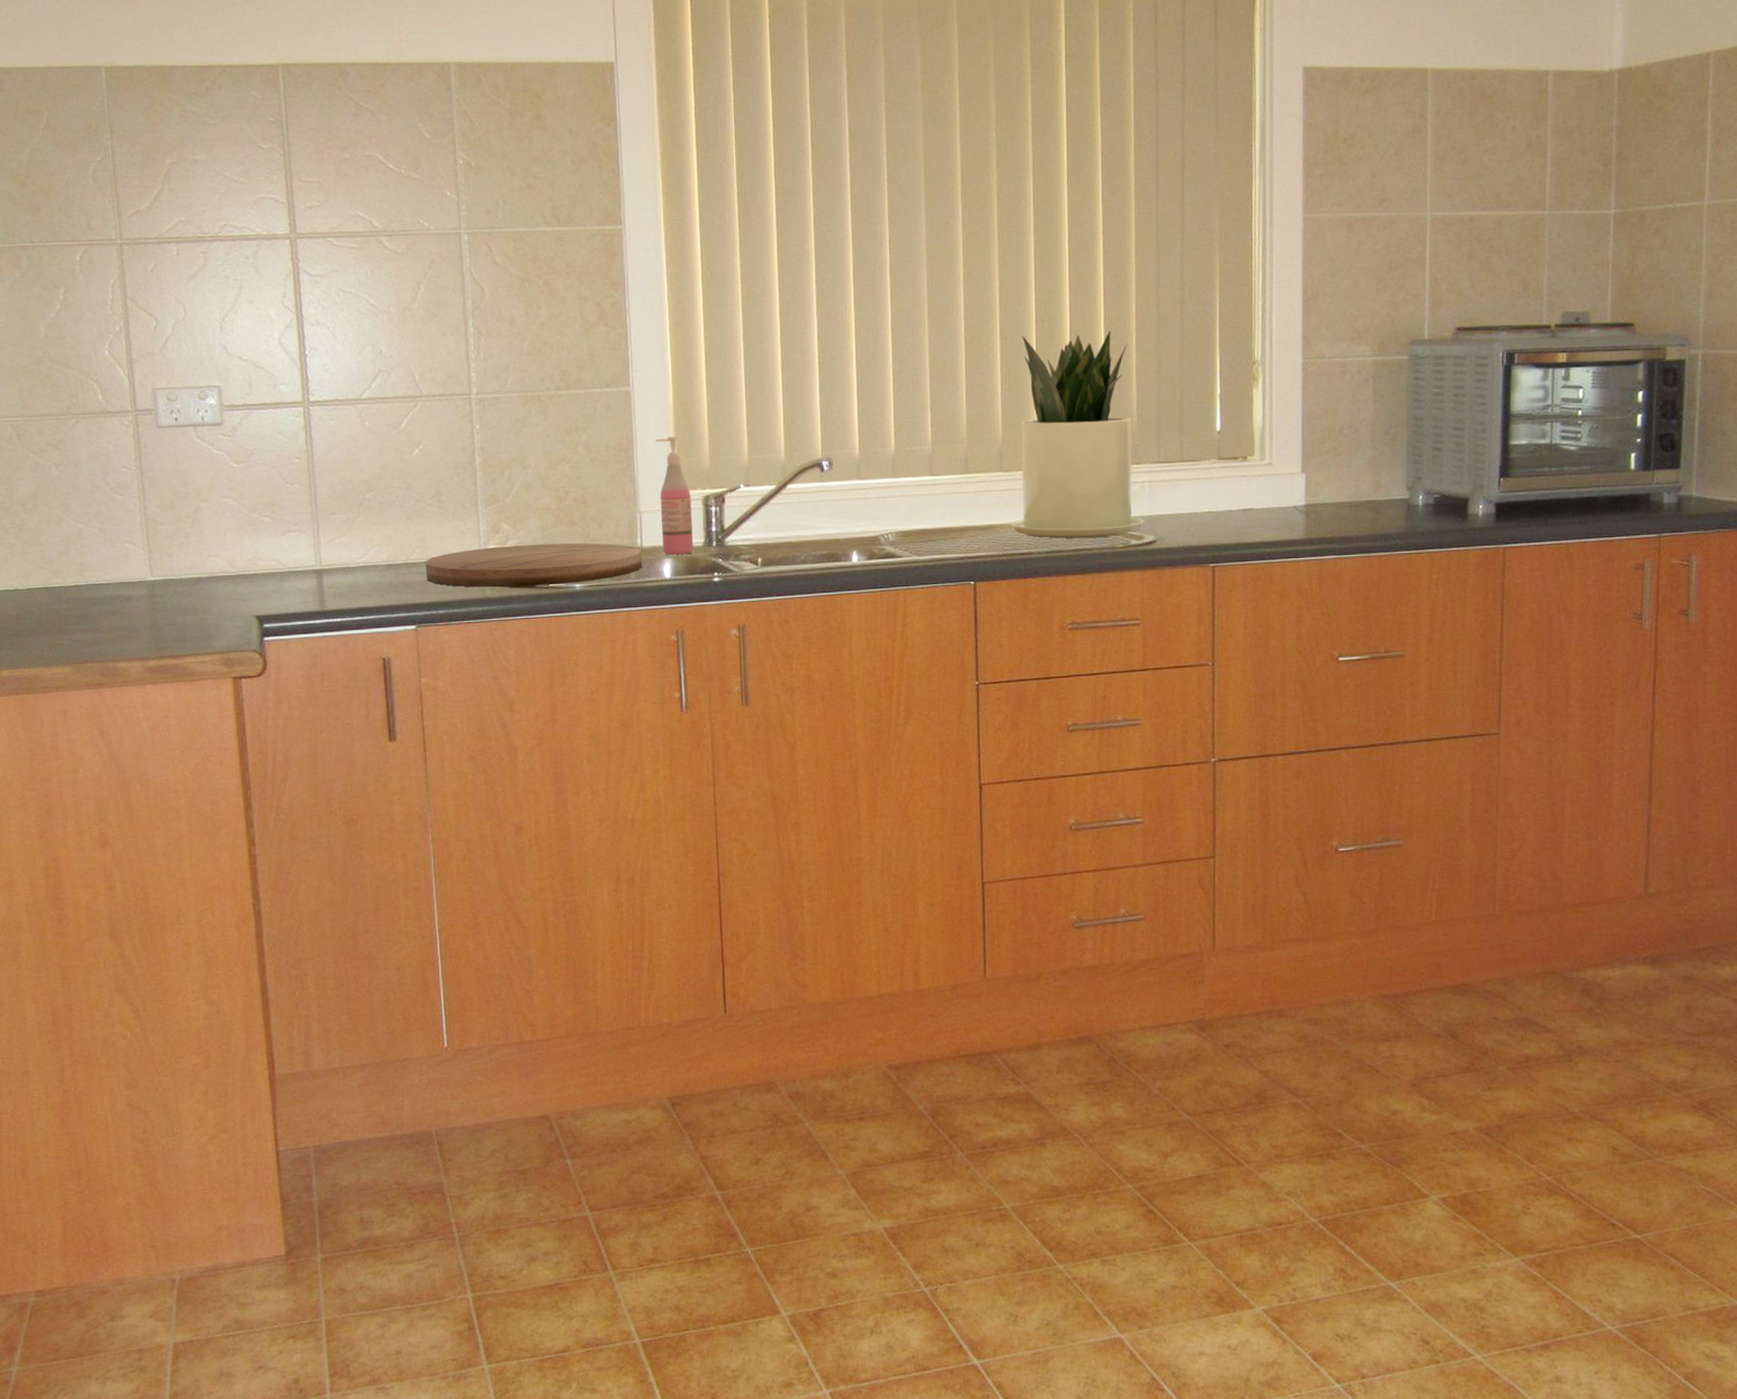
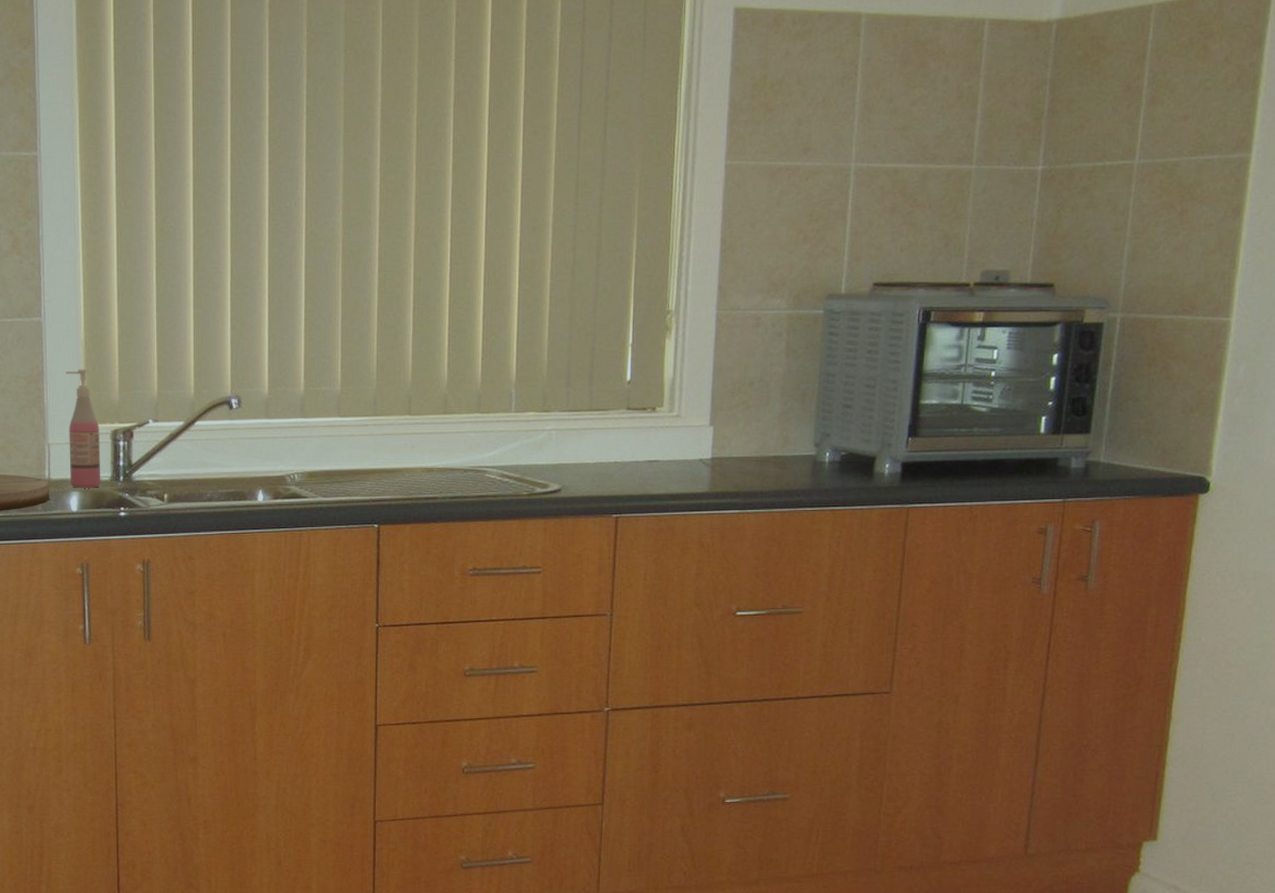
planter: present [1011,331,1144,539] -> none [417,275,550,484]

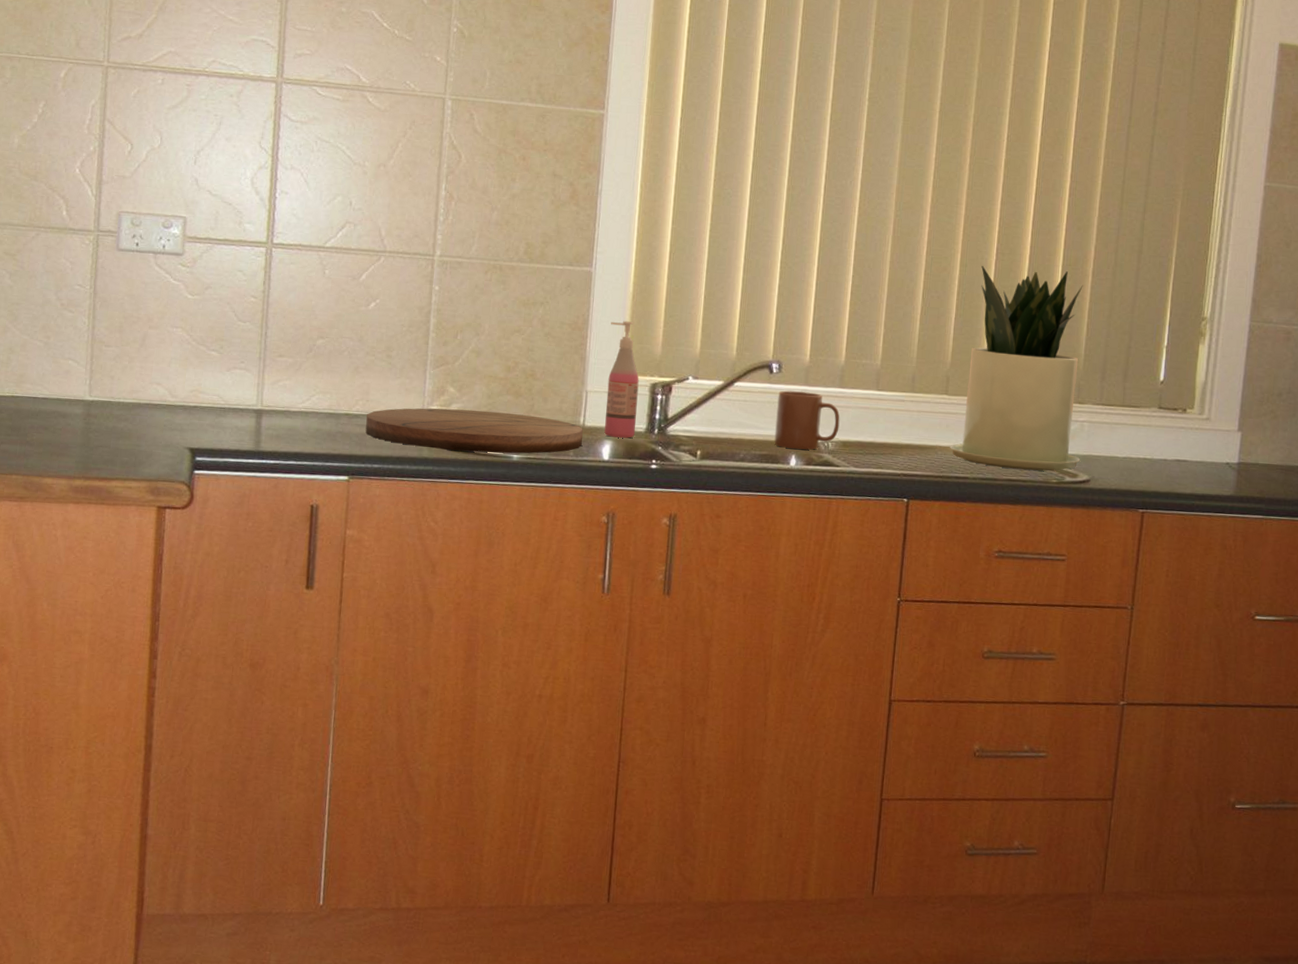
mug: none [240,425,304,484] -> present [774,390,840,450]
planter: none [417,275,550,484] -> present [950,266,1083,471]

